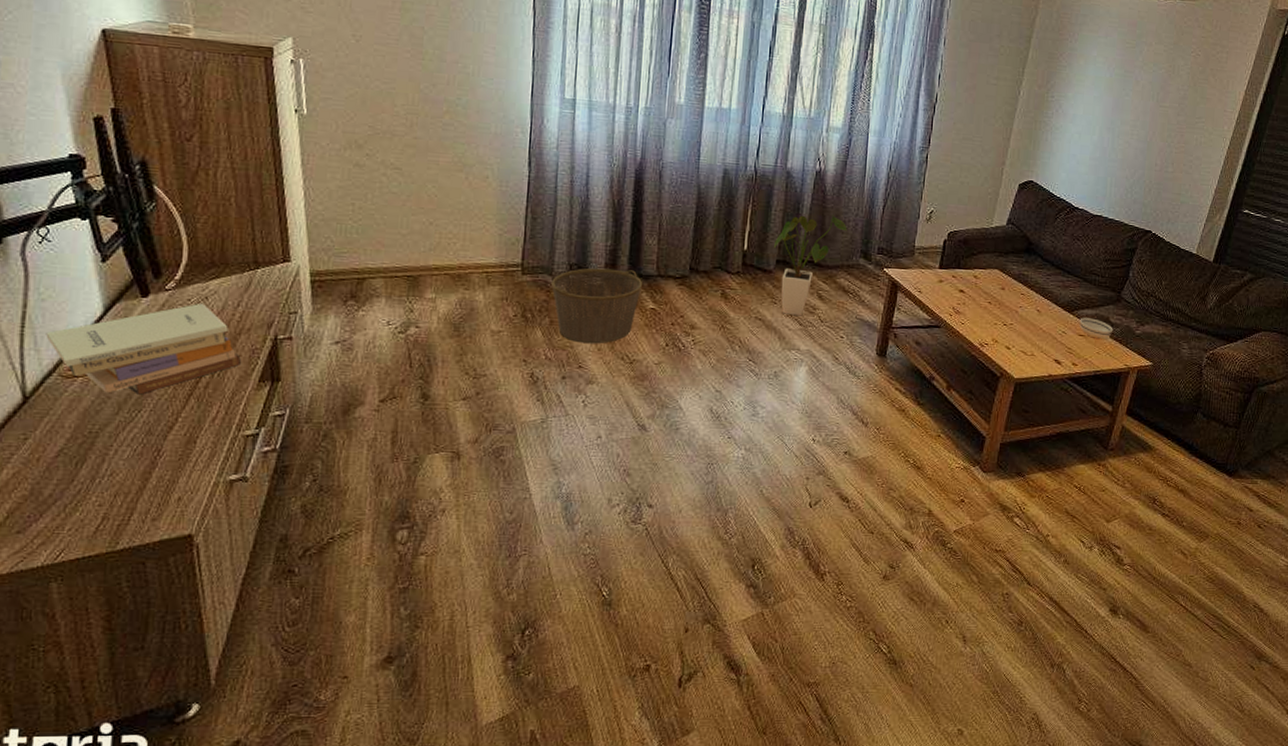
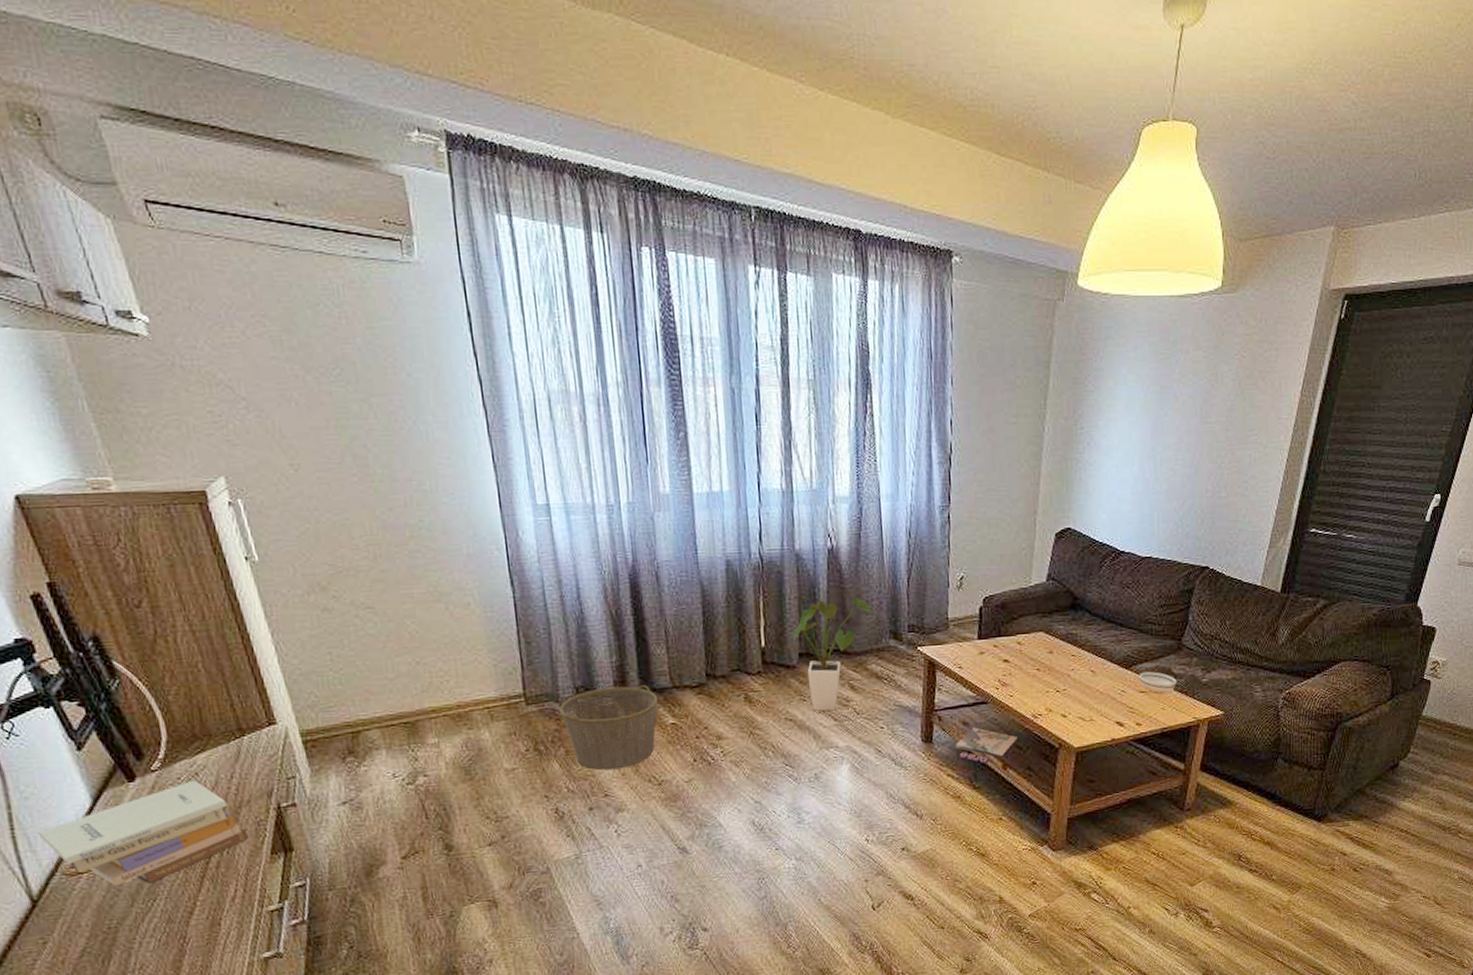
magazine: none [906,348,964,383] -> present [956,727,1018,764]

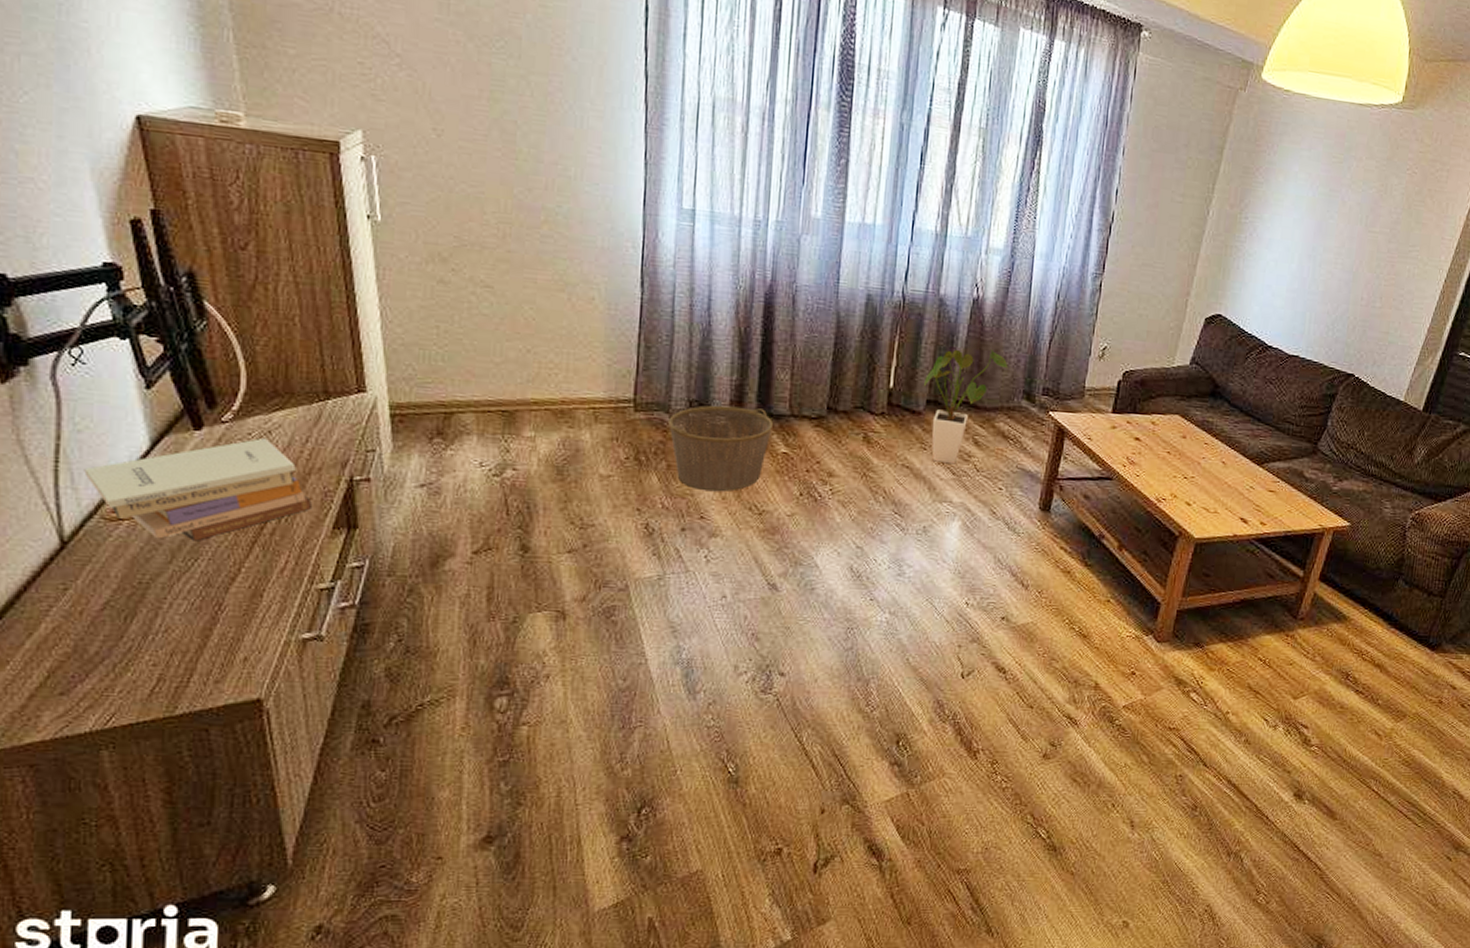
magazine: present [956,727,1018,764] -> none [1073,502,1138,542]
bowl: present [1139,671,1177,694] -> none [1269,471,1308,496]

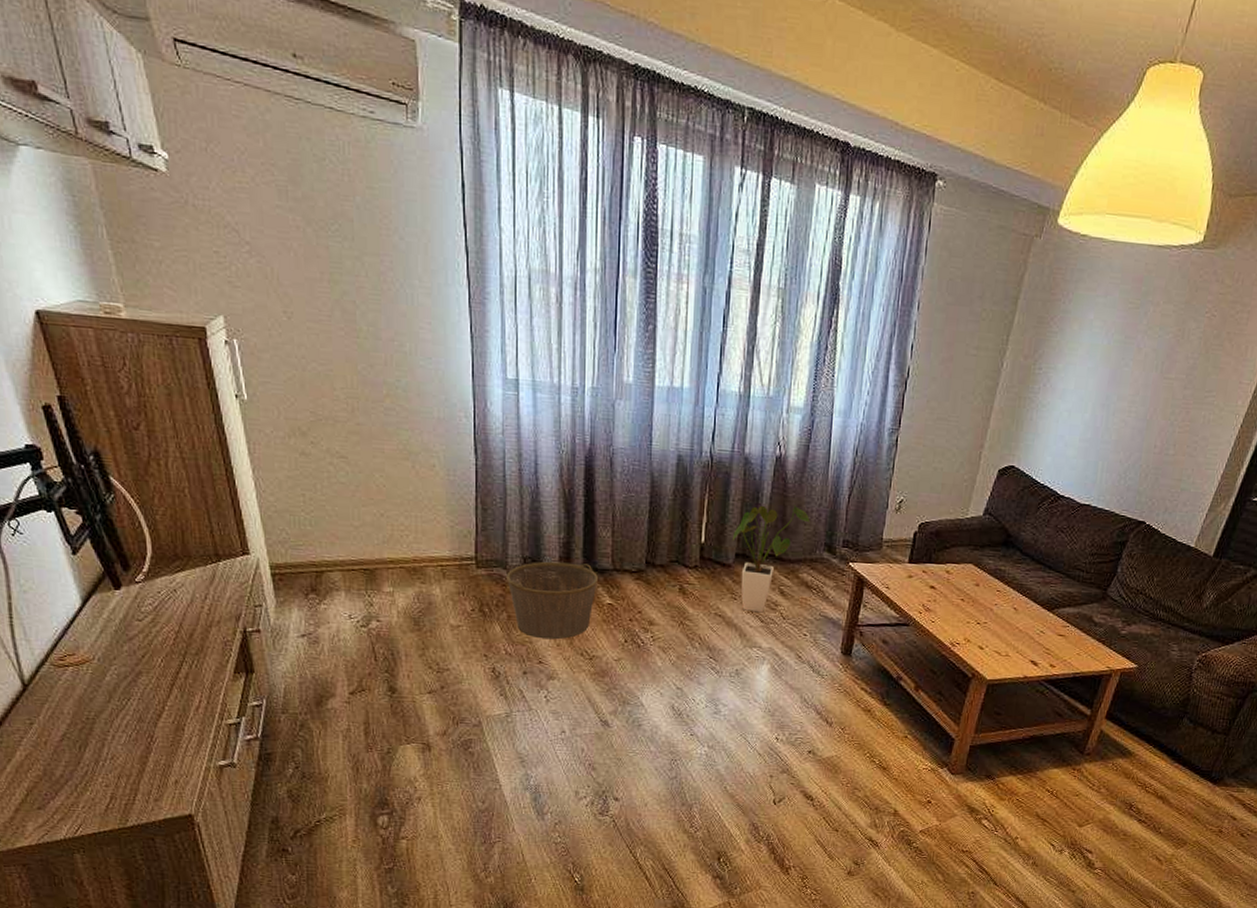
books: present [84,437,313,541] -> none [33,595,217,684]

